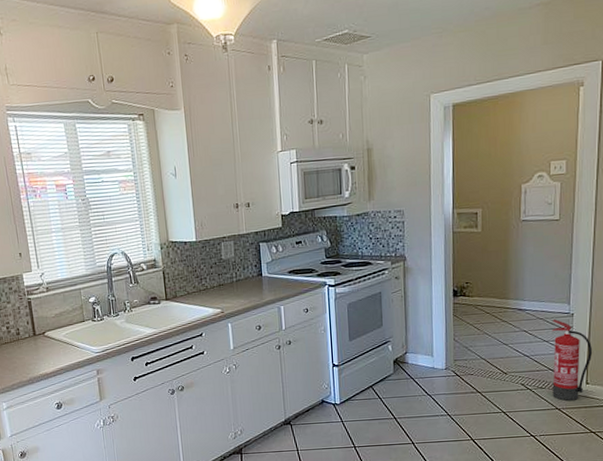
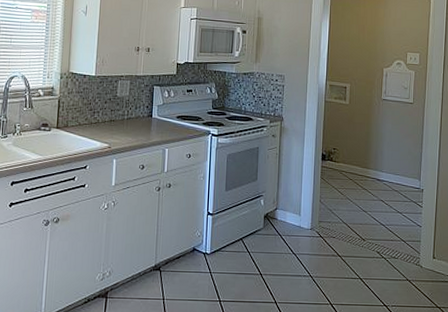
fire extinguisher: present [551,319,593,401] -> none [404,193,439,273]

